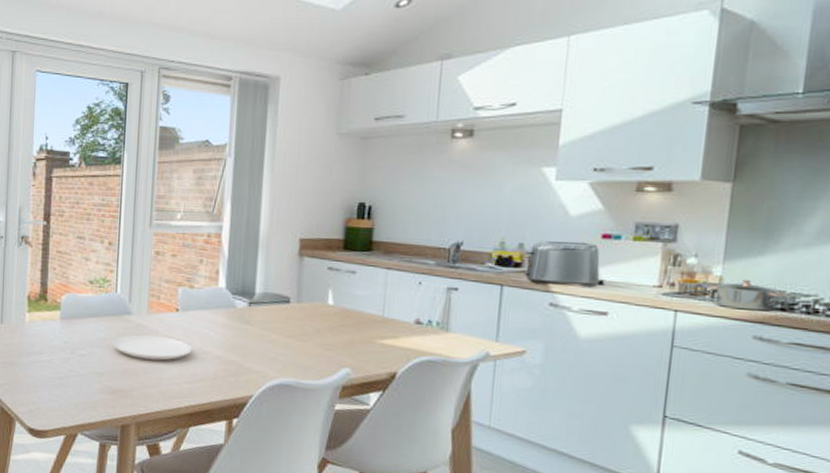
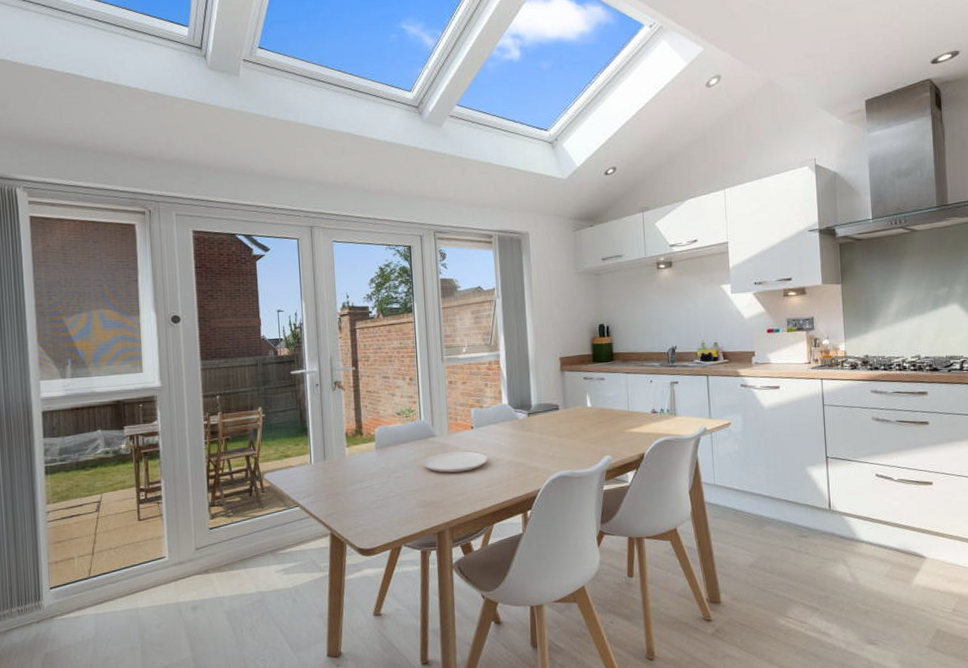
toaster: present [524,240,607,288] -> none [720,336,775,372]
cooking pot: present [707,279,788,312] -> none [838,350,887,373]

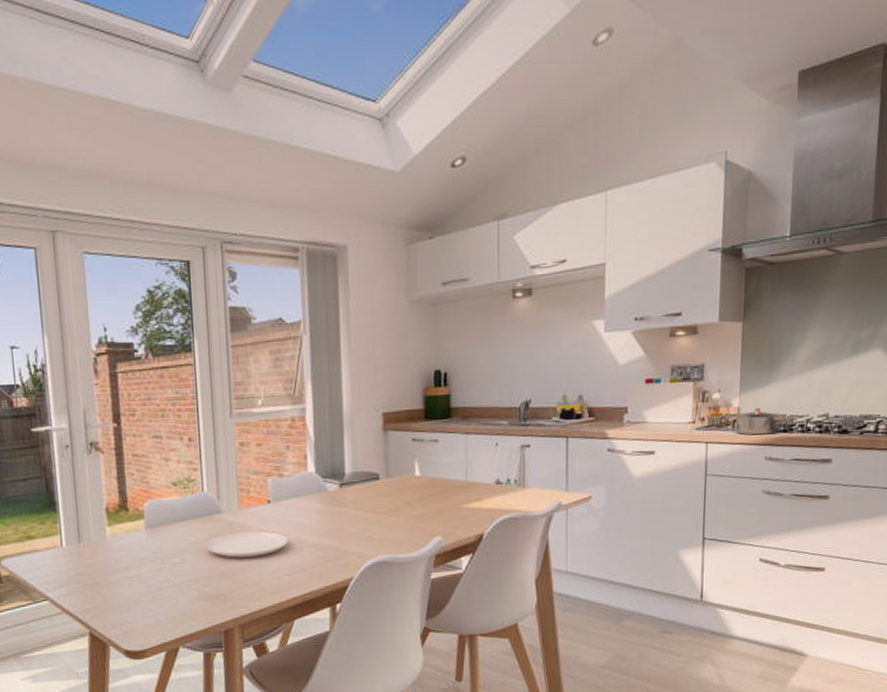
cooking pot: none [838,350,887,373] -> present [729,407,788,436]

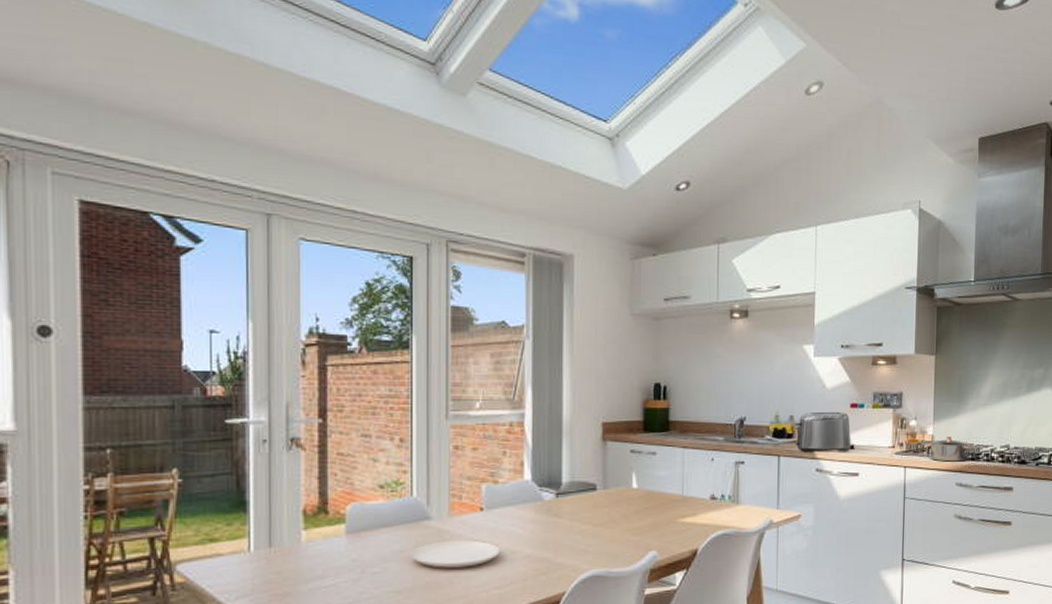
toaster: none [584,388,652,433] -> present [795,411,856,453]

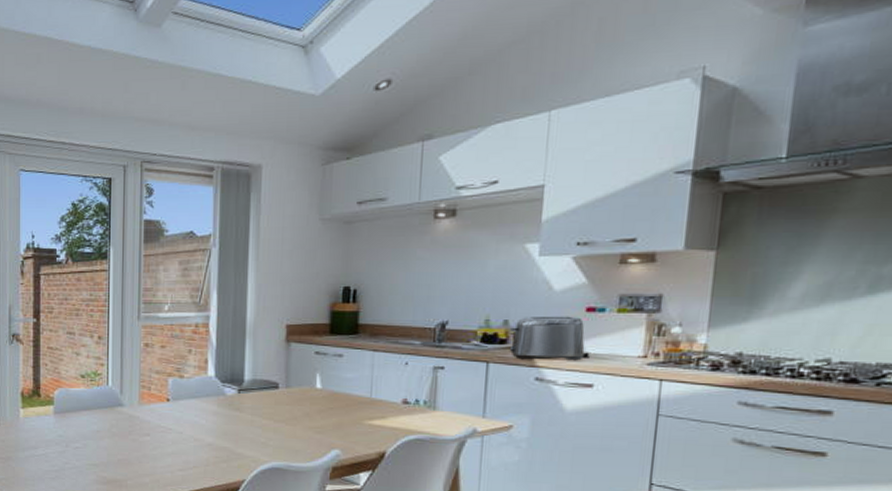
plate: present [411,540,500,569] -> none [106,425,184,450]
cooking pot: present [924,435,975,462] -> none [692,345,773,377]

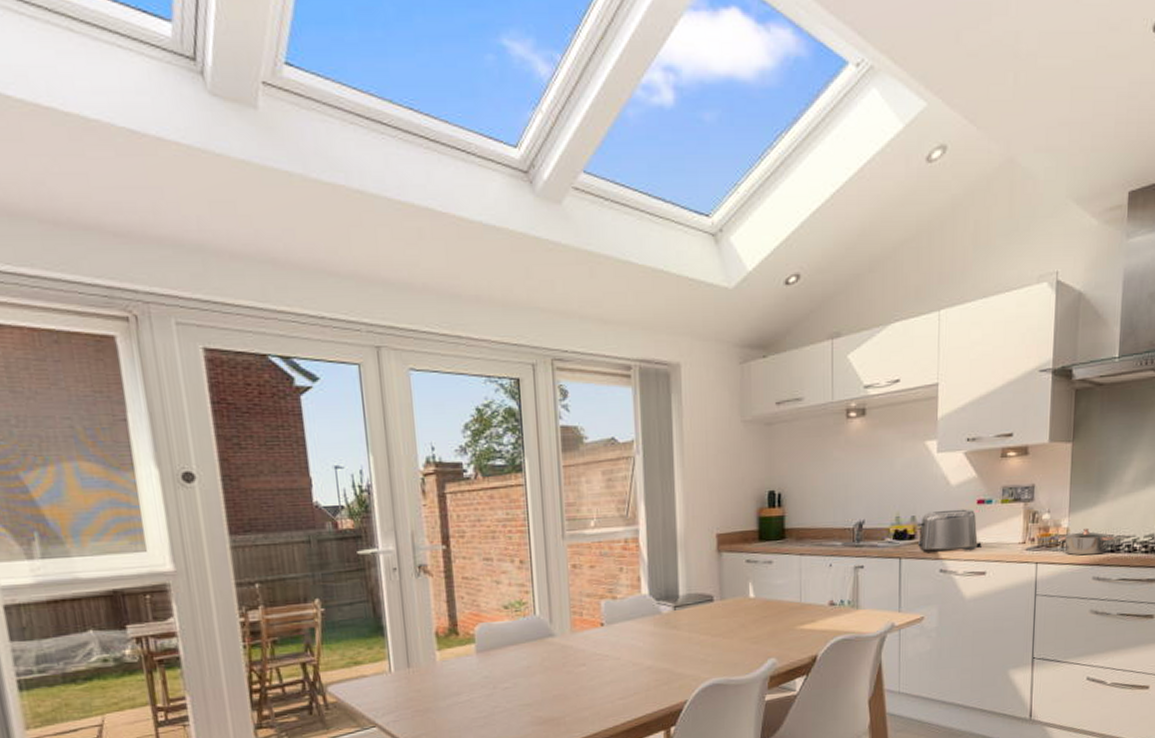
cooking pot: none [692,345,773,377] -> present [1058,527,1115,556]

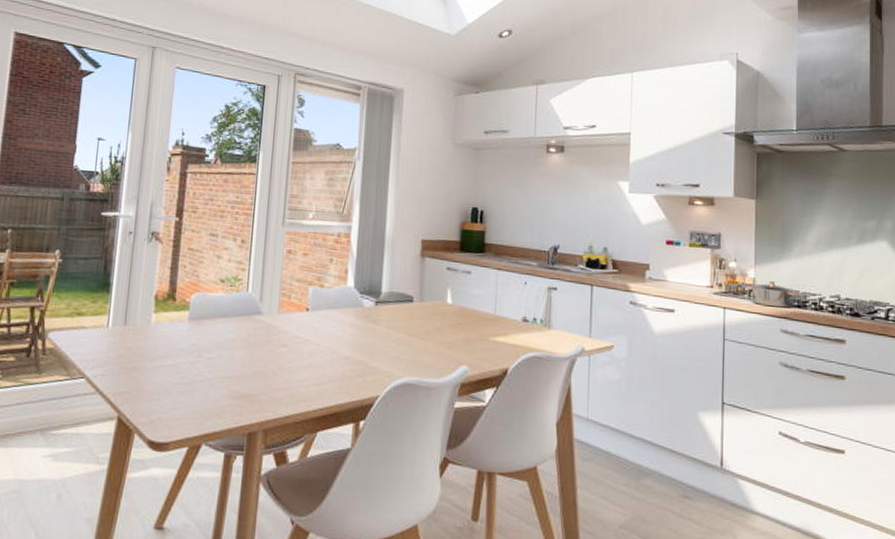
toaster: present [917,508,983,554] -> none [608,245,672,288]

